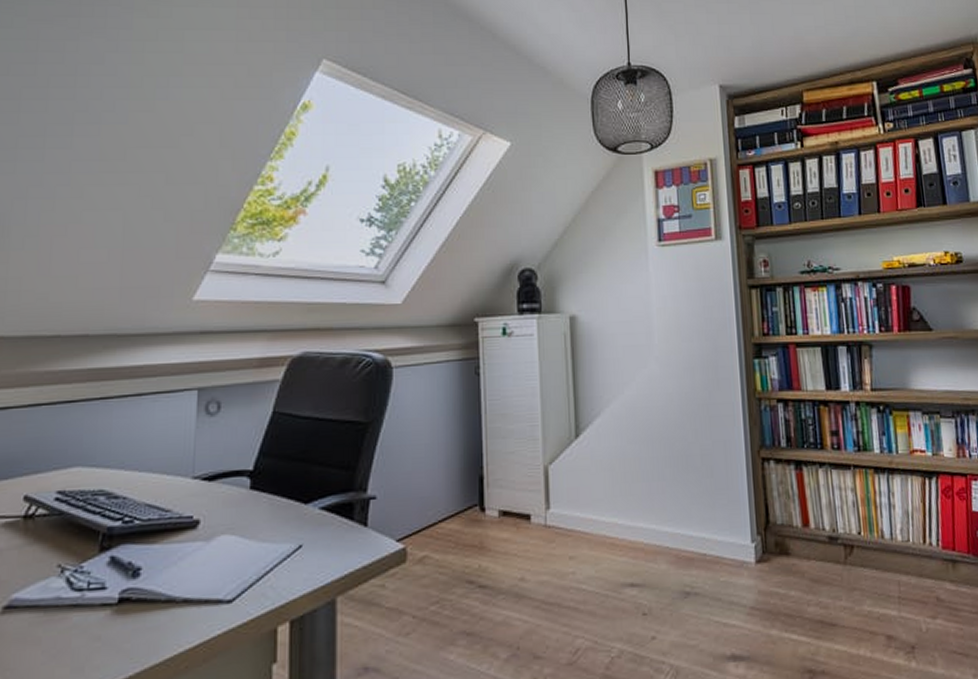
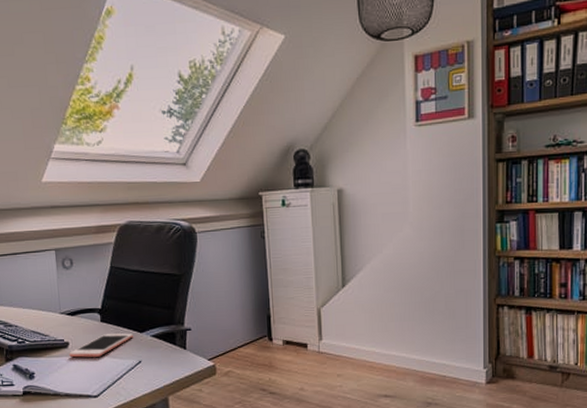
cell phone: none [198,504,294,543] -> present [69,333,133,358]

